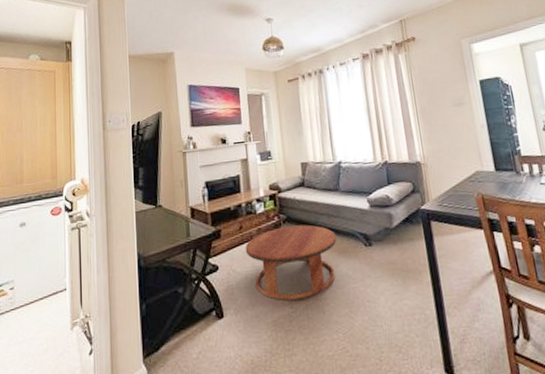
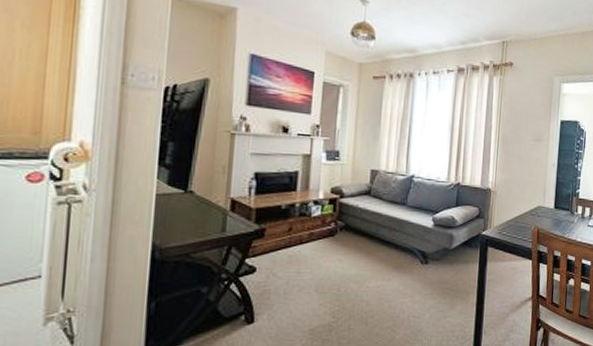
coffee table: present [245,224,337,300] -> none [291,234,394,309]

